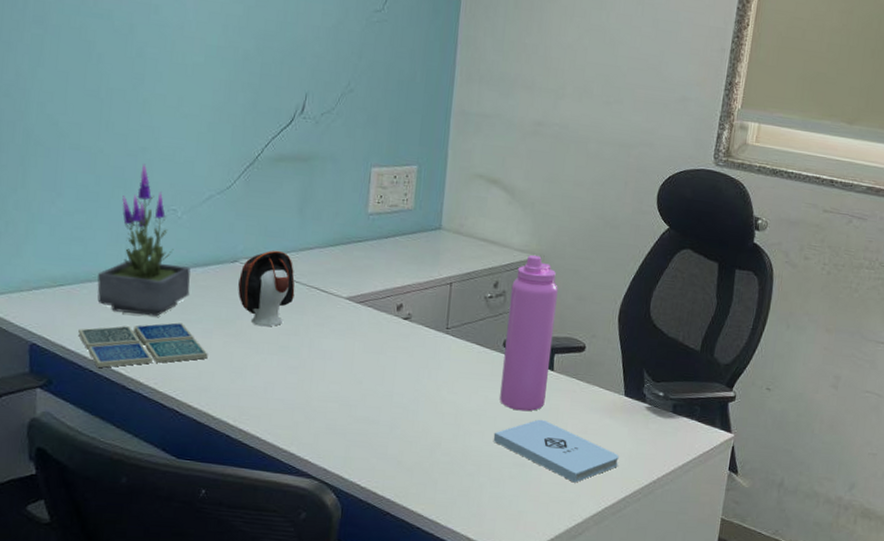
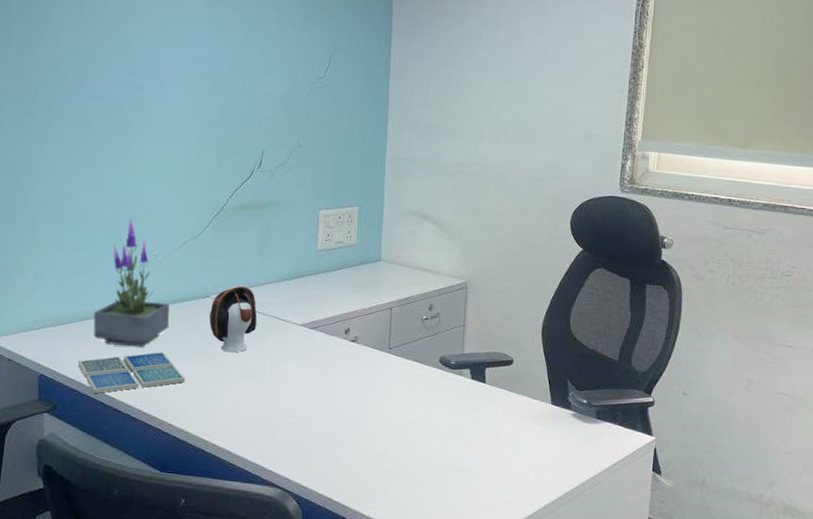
notepad: present [493,419,619,483] -> none [434,428,549,486]
water bottle: present [500,254,558,412] -> none [438,279,486,421]

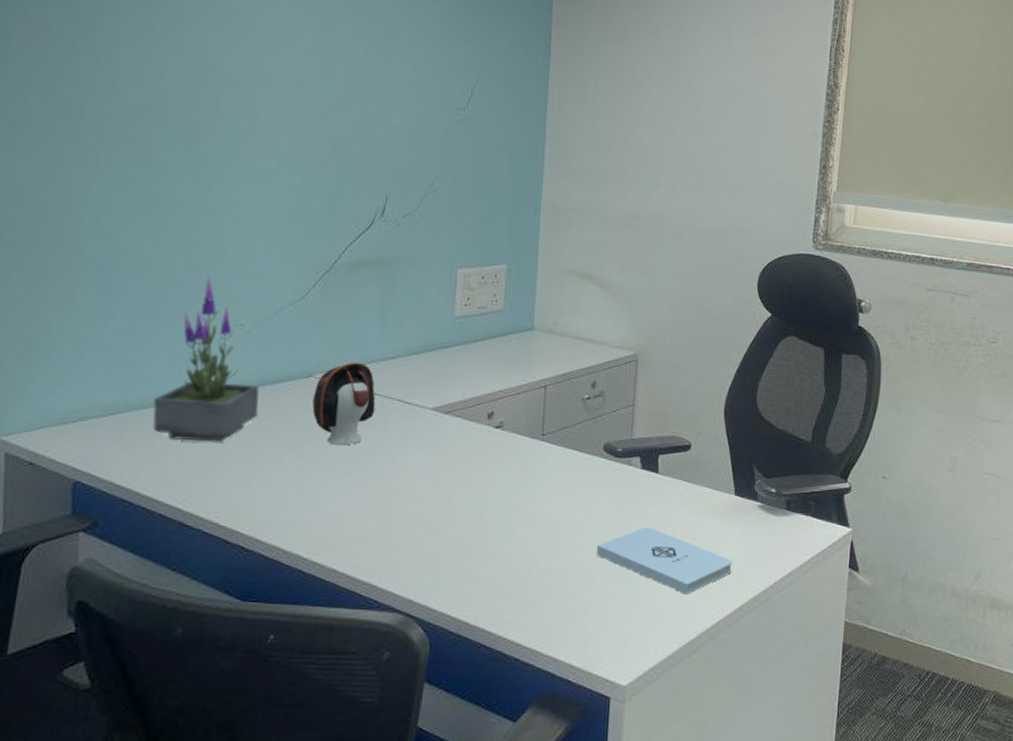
drink coaster: present [78,352,185,393] -> none [130,447,278,503]
notepad: none [434,428,549,486] -> present [596,527,732,594]

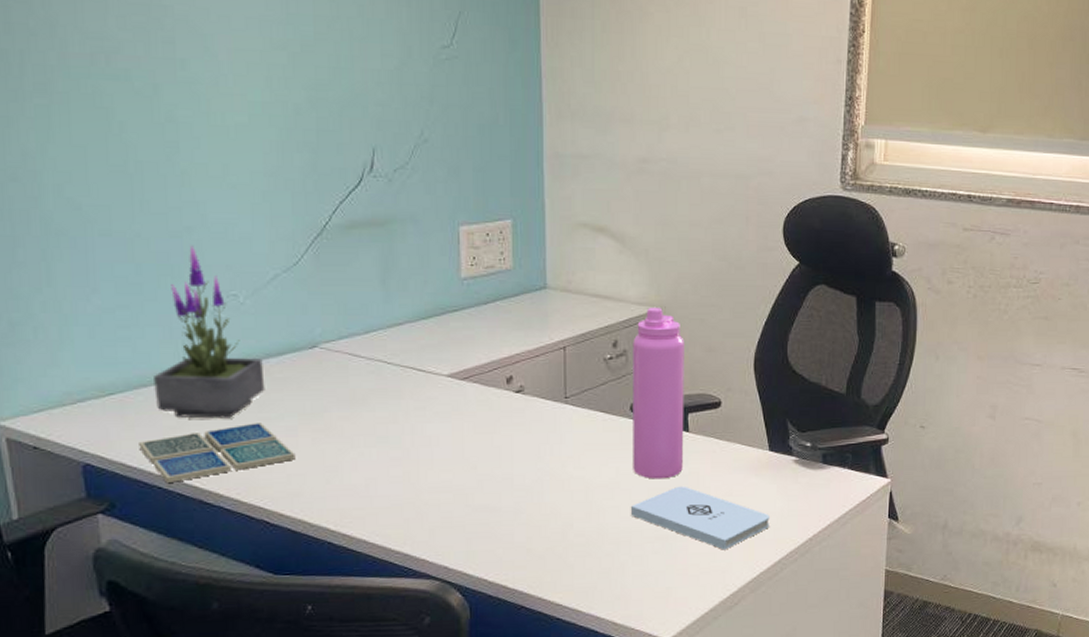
drink coaster: none [130,447,278,503] -> present [139,423,296,483]
speaker: present [312,361,376,446] -> none [321,329,388,417]
water bottle: none [602,351,660,520] -> present [633,307,684,479]

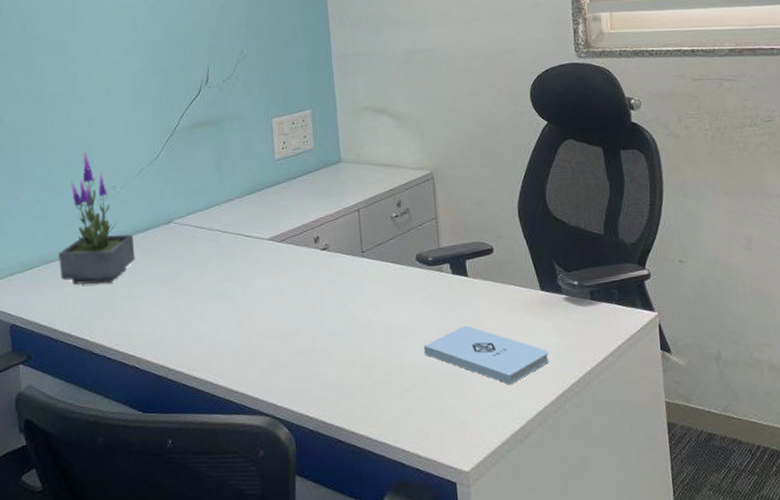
drink coaster: present [139,423,296,483] -> none [48,286,158,337]
water bottle: present [633,307,684,479] -> none [413,170,466,321]

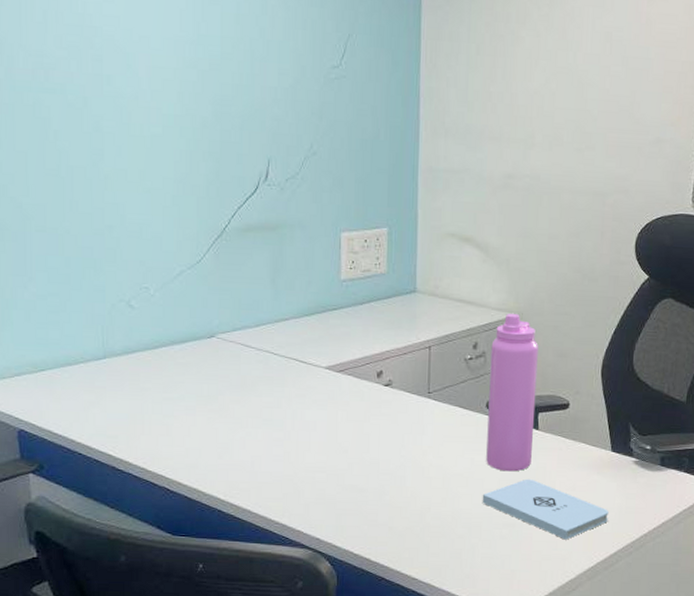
potted plant: present [59,151,135,285] -> none [77,242,170,397]
water bottle: none [413,170,466,321] -> present [486,313,539,472]

